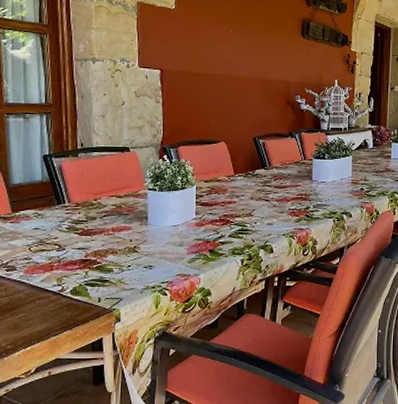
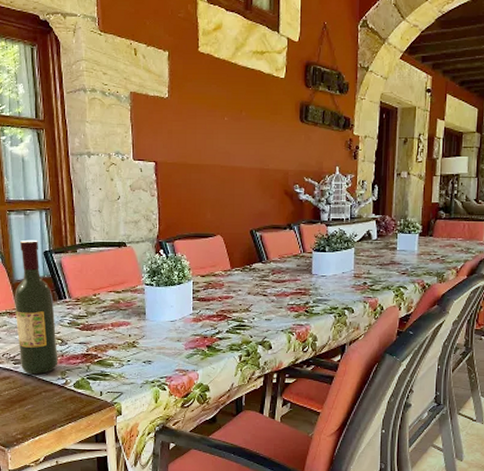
wine bottle: none [9,143,55,281] -> present [15,239,58,374]

